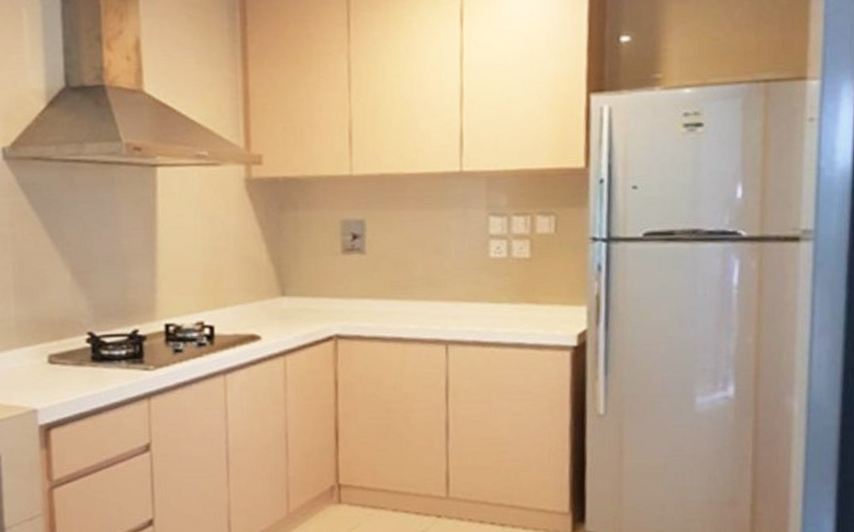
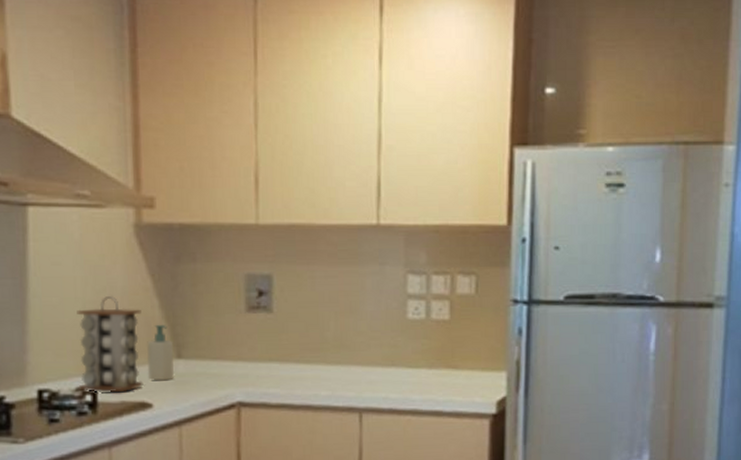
spice rack: none [197,241,253,326] -> present [77,295,144,392]
soap bottle: none [256,266,280,316] -> present [147,324,175,381]

